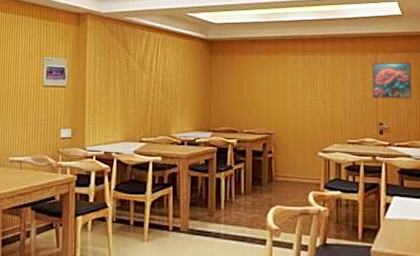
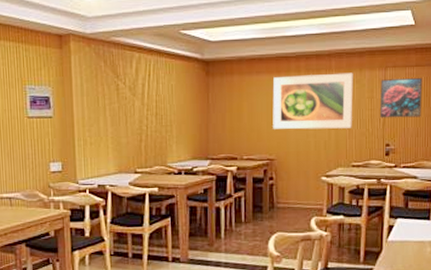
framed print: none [271,55,347,107] -> present [272,72,353,130]

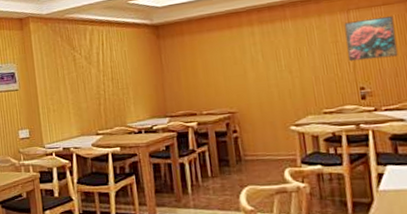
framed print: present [272,72,353,130] -> none [225,19,318,83]

